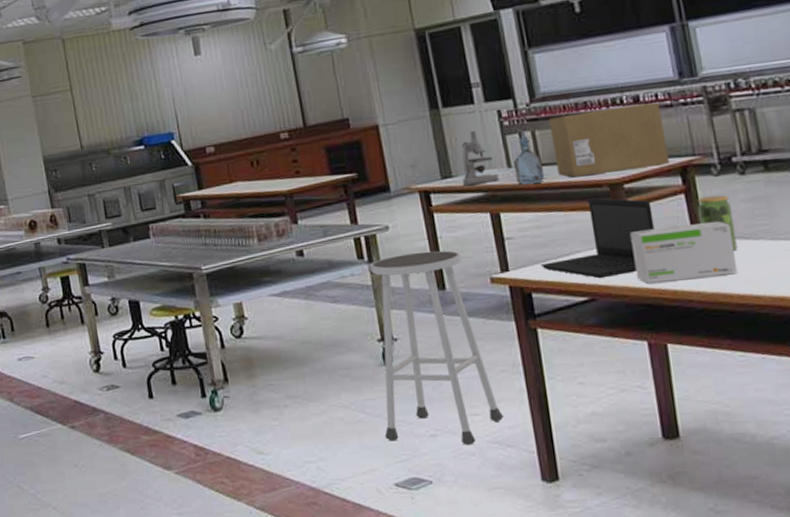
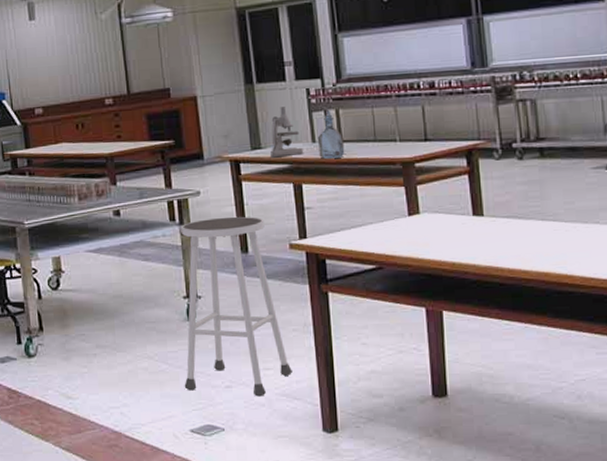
laptop: present [540,197,655,278] -> none [335,174,440,248]
box: present [549,102,669,178] -> none [353,89,457,155]
medicine box: present [630,221,738,283] -> none [417,201,510,255]
jar: present [697,195,738,251] -> none [479,177,512,229]

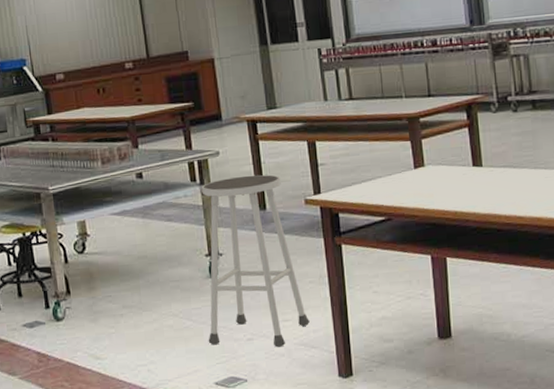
microscope: present [270,107,304,158] -> none [285,67,317,117]
bottle: present [317,108,345,160] -> none [329,67,355,117]

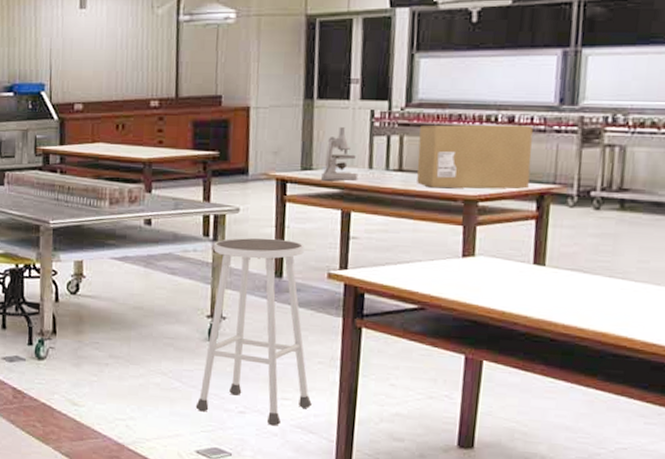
microscope: none [285,67,317,117] -> present [321,127,358,181]
box: none [361,46,458,111] -> present [417,124,533,189]

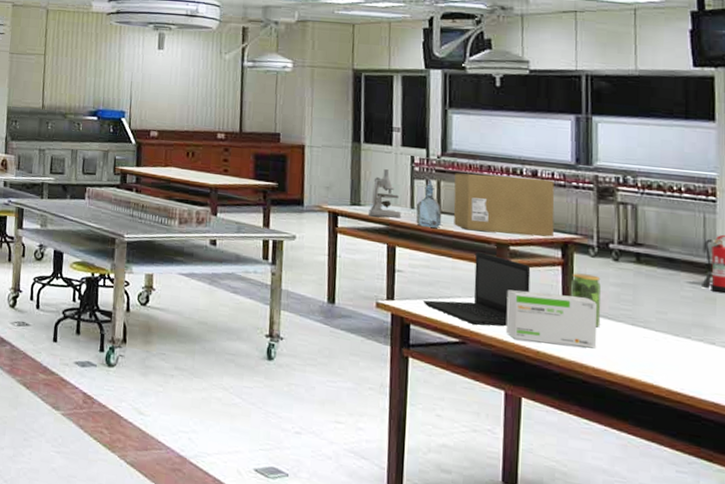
stool: present [195,238,312,426] -> none [254,263,364,449]
bottle: none [374,133,405,189] -> present [416,178,442,228]
laptop: none [379,211,501,289] -> present [422,252,531,326]
medicine box: none [469,249,572,305] -> present [505,289,597,349]
jar: none [544,226,579,282] -> present [571,273,602,328]

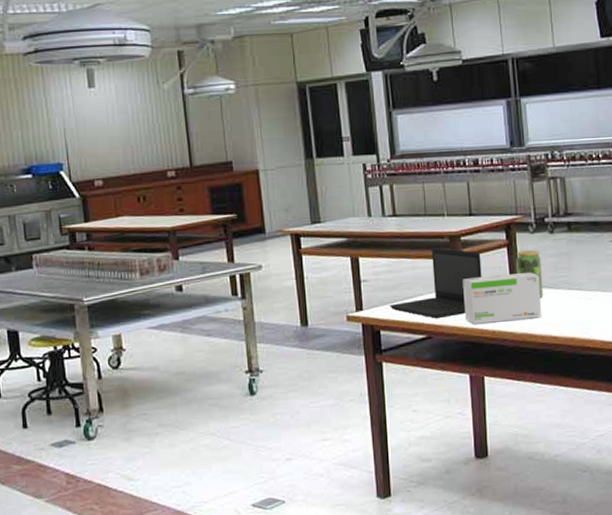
microscope: present [369,169,402,218] -> none [329,181,361,232]
bottle: present [416,178,442,228] -> none [373,183,398,234]
box: present [453,173,555,237] -> none [405,166,497,229]

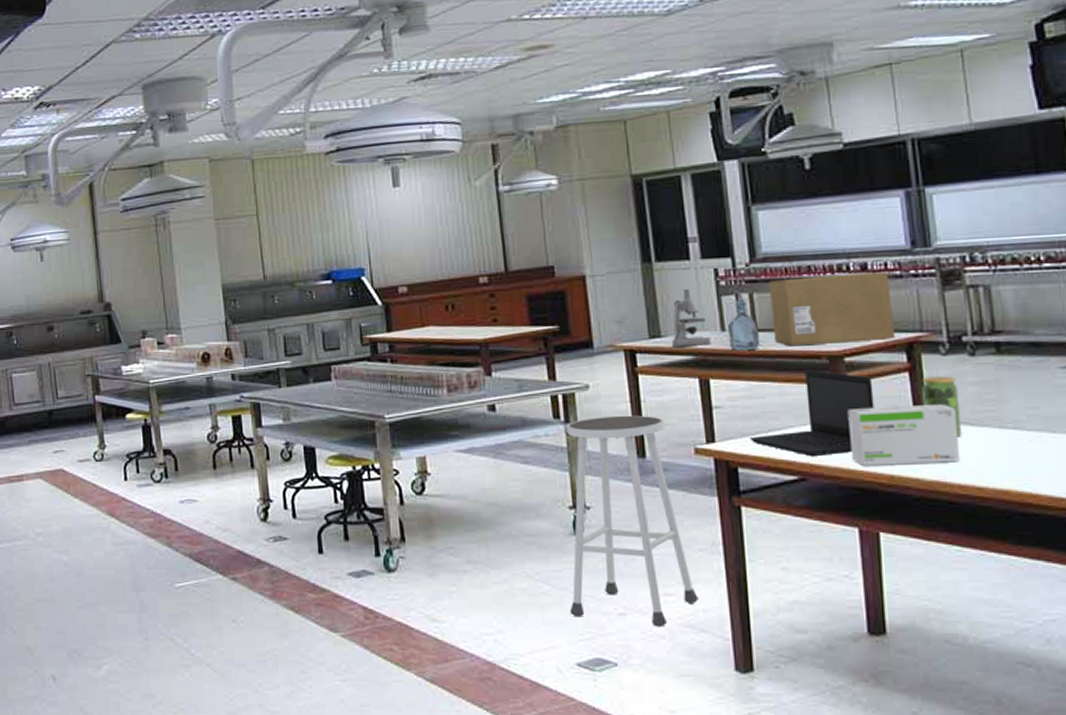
stool: none [243,290,349,468] -> present [566,415,699,627]
microscope: none [329,181,361,232] -> present [672,289,712,348]
bottle: none [373,183,398,234] -> present [727,291,760,351]
box: none [405,166,497,229] -> present [769,272,895,346]

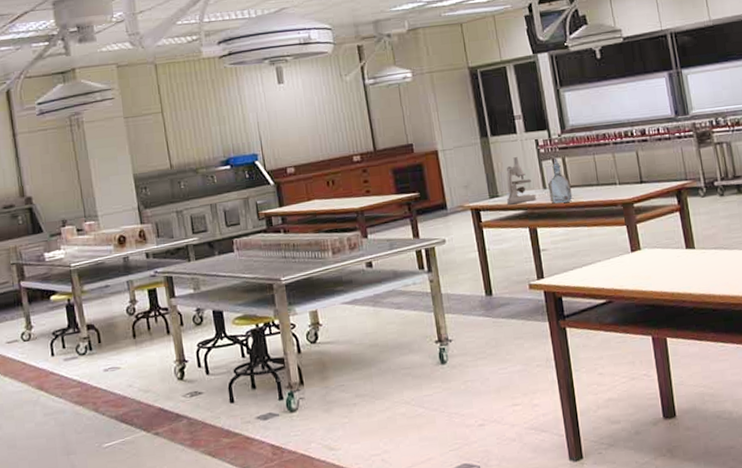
stool: present [566,415,699,627] -> none [429,261,539,432]
laptop: present [749,370,874,456] -> none [569,215,657,283]
box: present [769,272,895,346] -> none [576,135,668,198]
medicine box: present [848,405,961,466] -> none [638,235,719,287]
jar: present [922,376,962,437] -> none [689,213,719,259]

